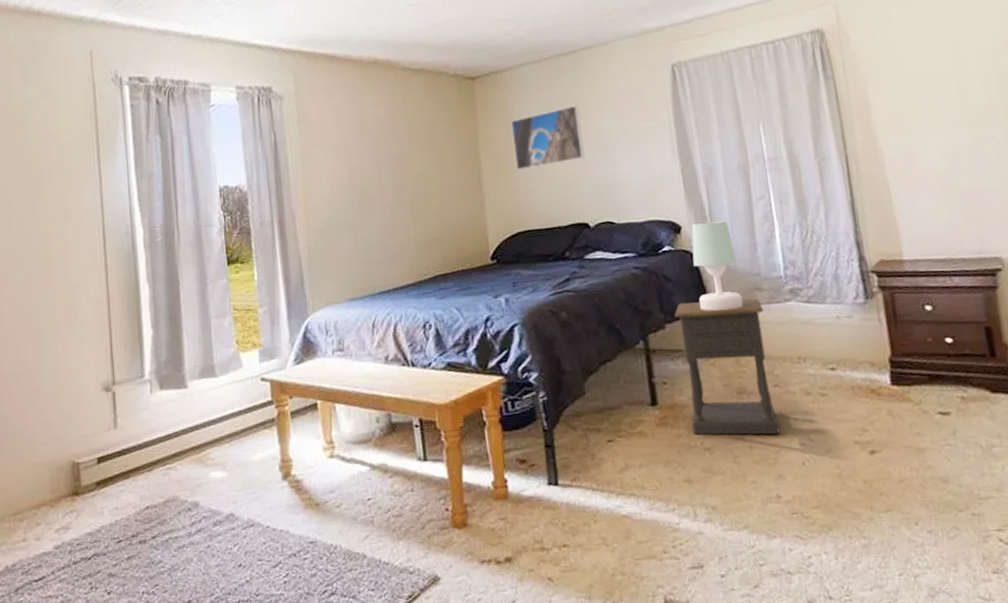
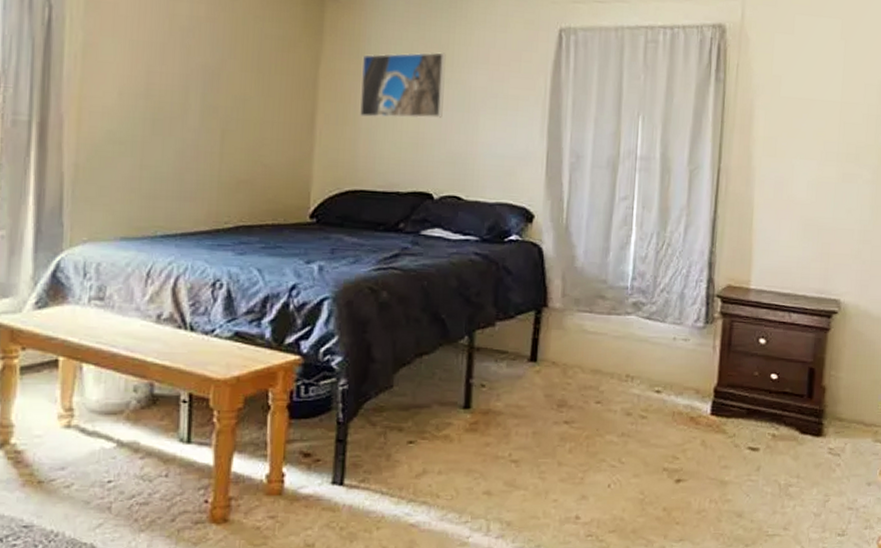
nightstand: present [675,298,780,435] -> none [503,300,602,453]
table lamp: present [691,220,743,311] -> none [536,214,586,316]

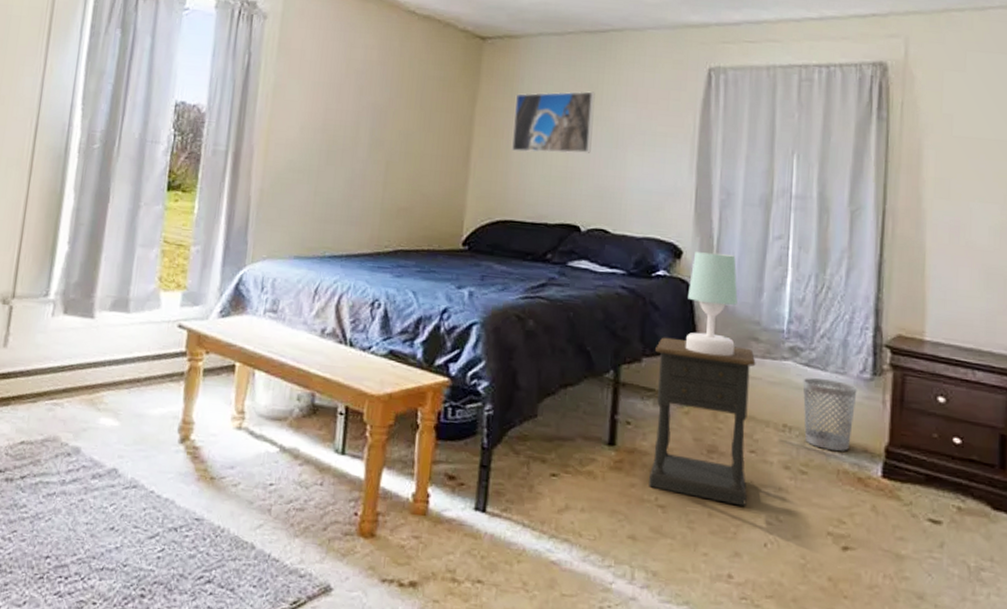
nightstand: none [503,300,602,453] -> present [649,337,756,507]
table lamp: none [536,214,586,316] -> present [685,251,738,357]
wastebasket: none [644,330,692,394] -> present [802,378,857,451]

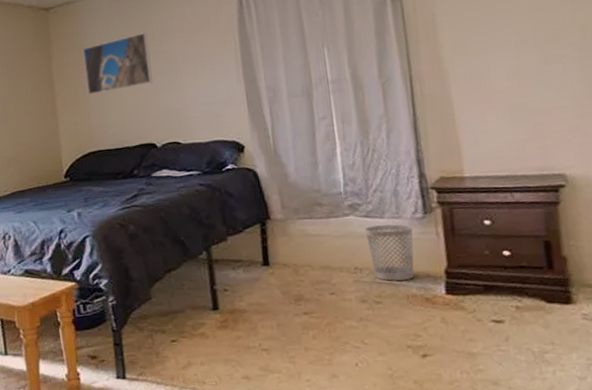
nightstand: present [649,337,756,507] -> none [237,212,335,338]
table lamp: present [685,251,738,357] -> none [254,140,303,225]

